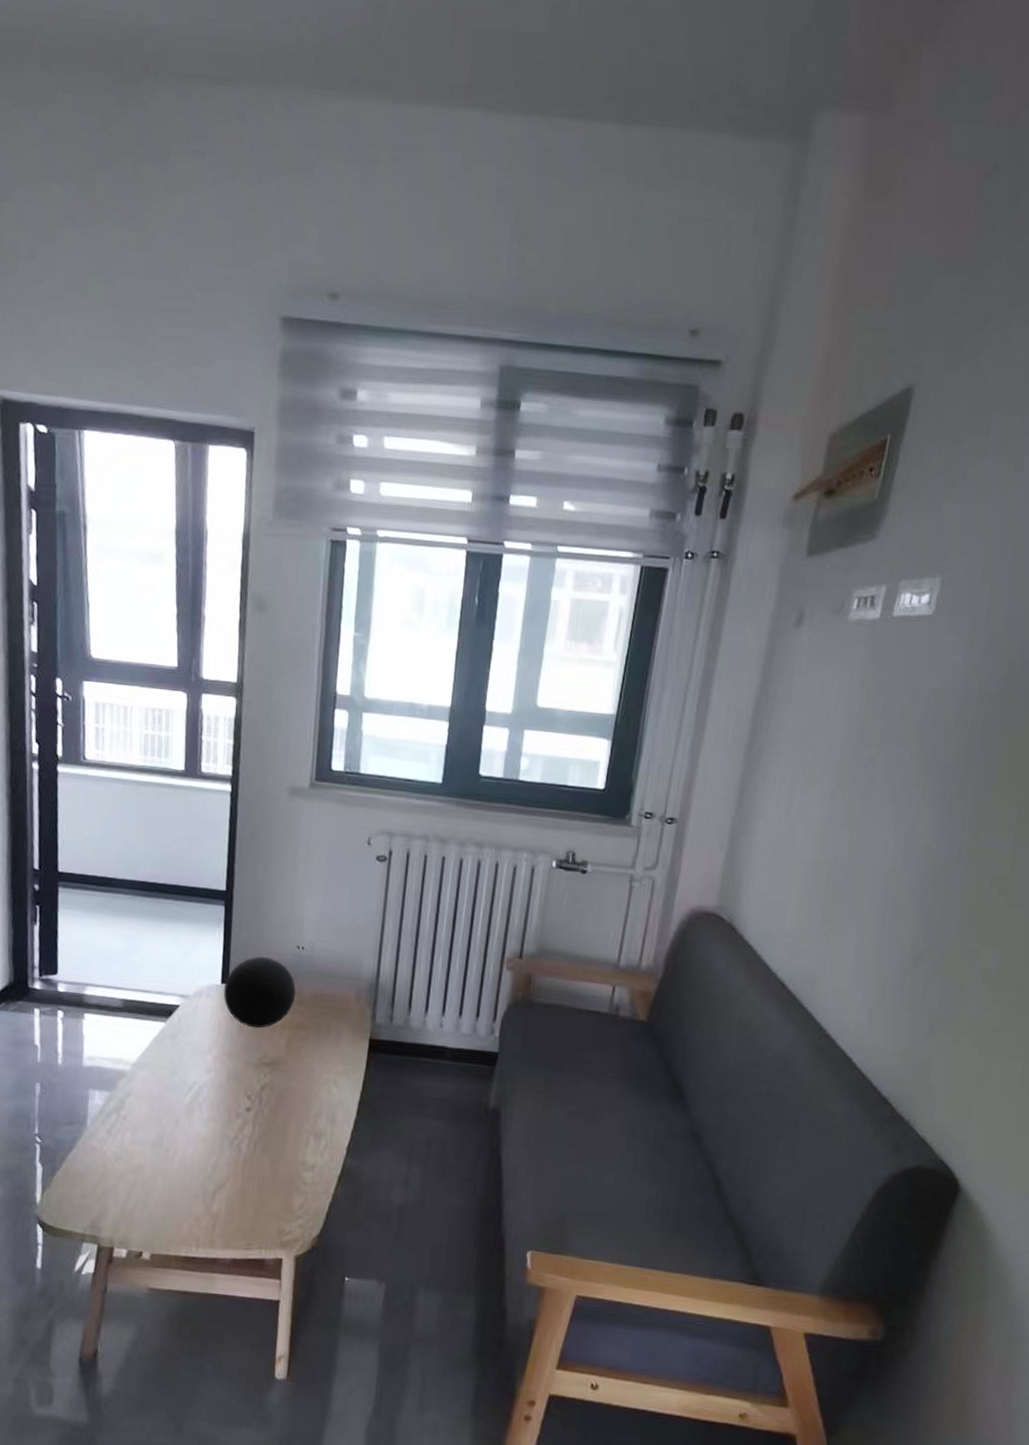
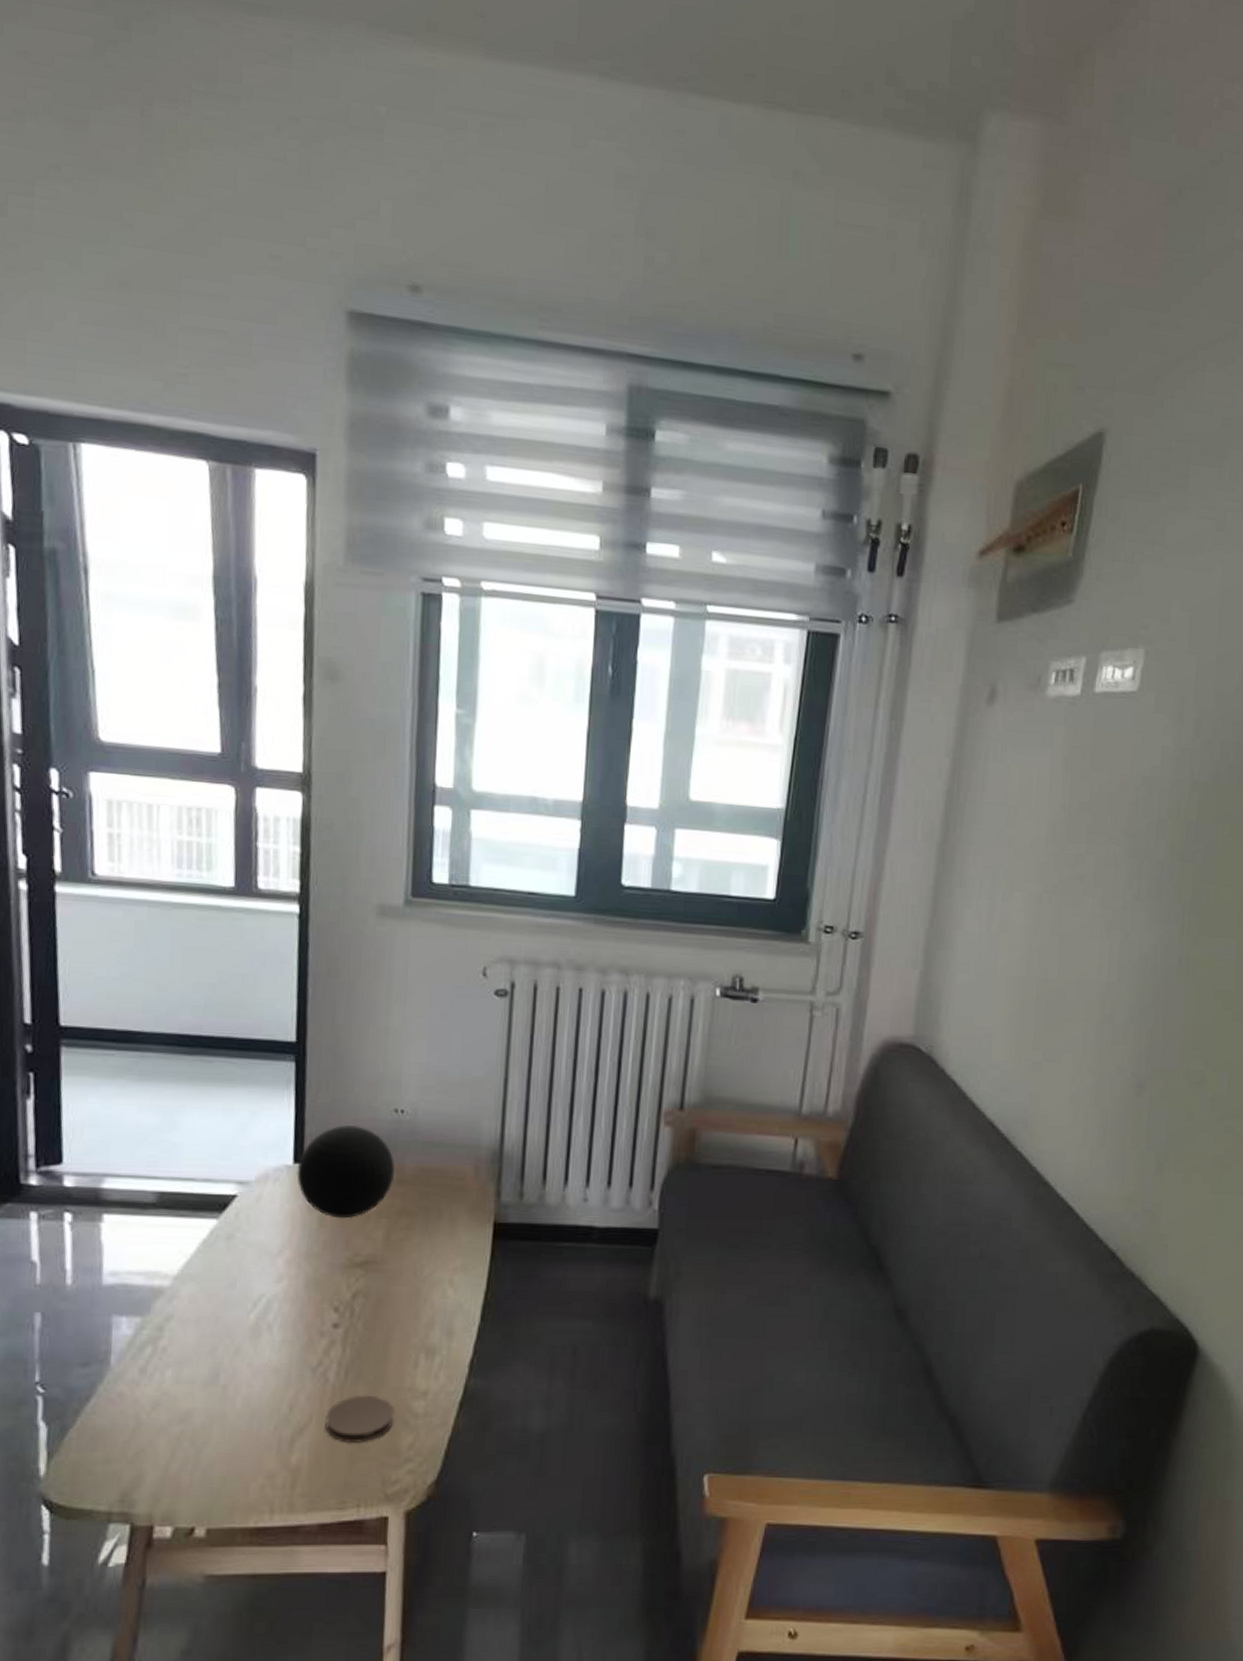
coaster: none [238,1164,290,1201] -> present [325,1395,395,1444]

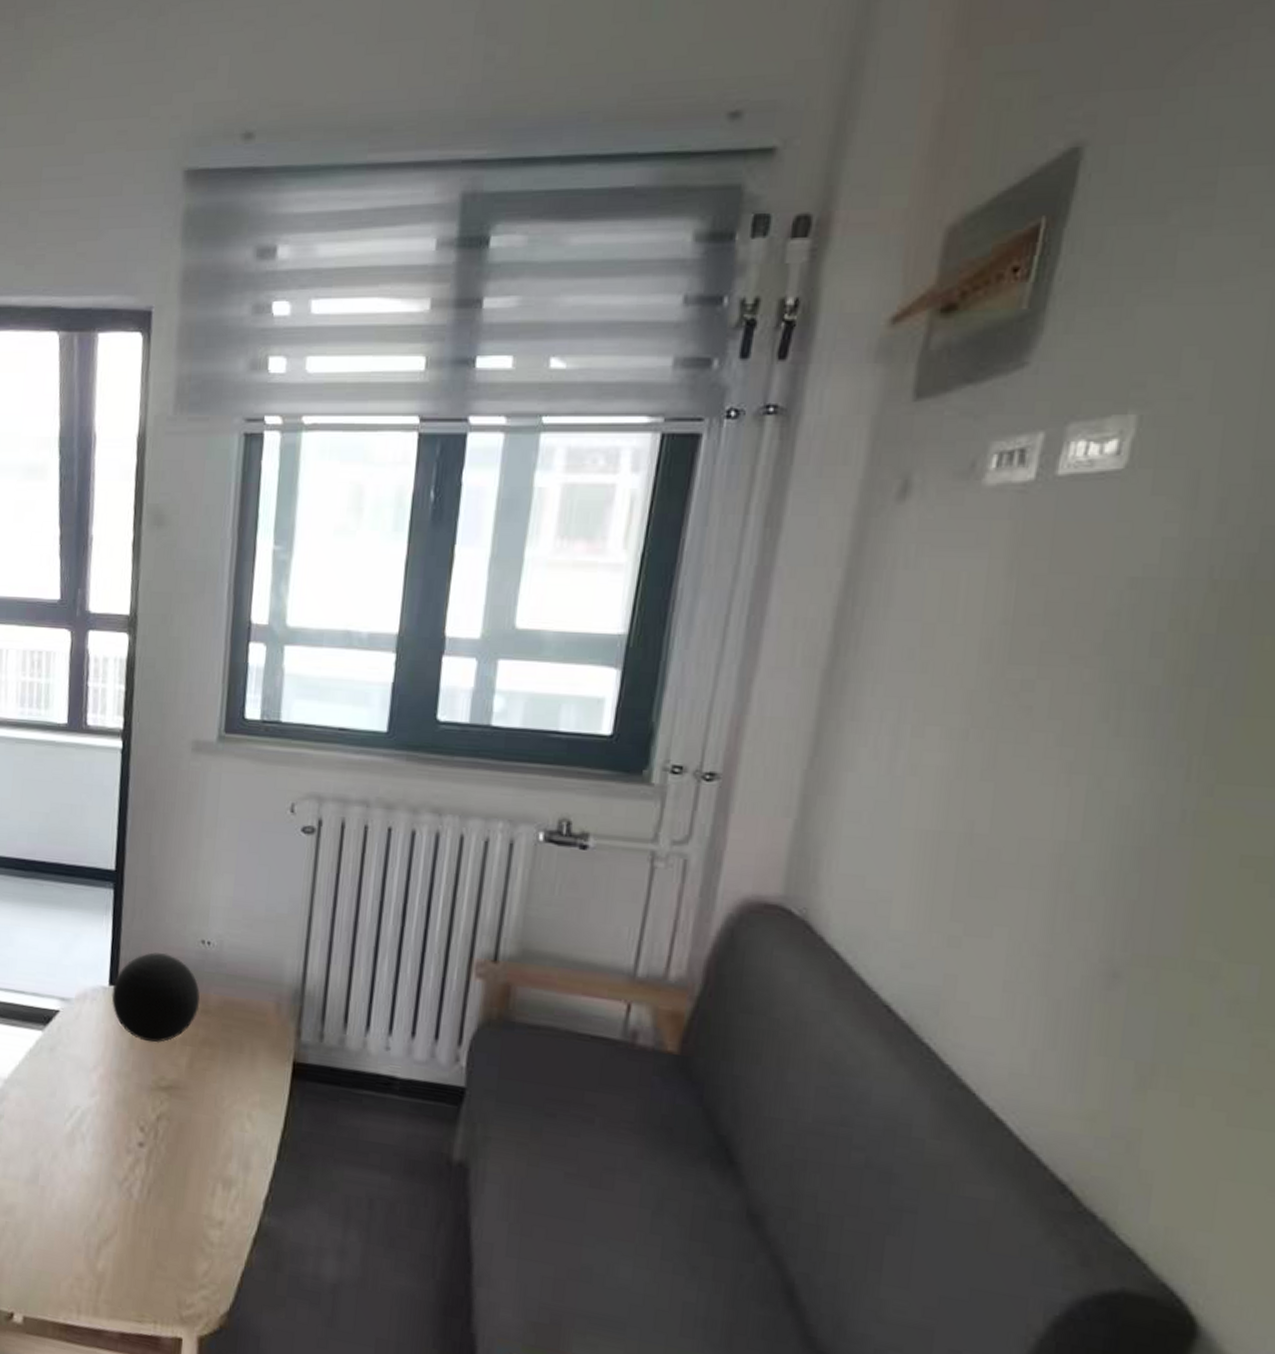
coaster: present [325,1395,395,1444] -> none [128,1215,192,1262]

